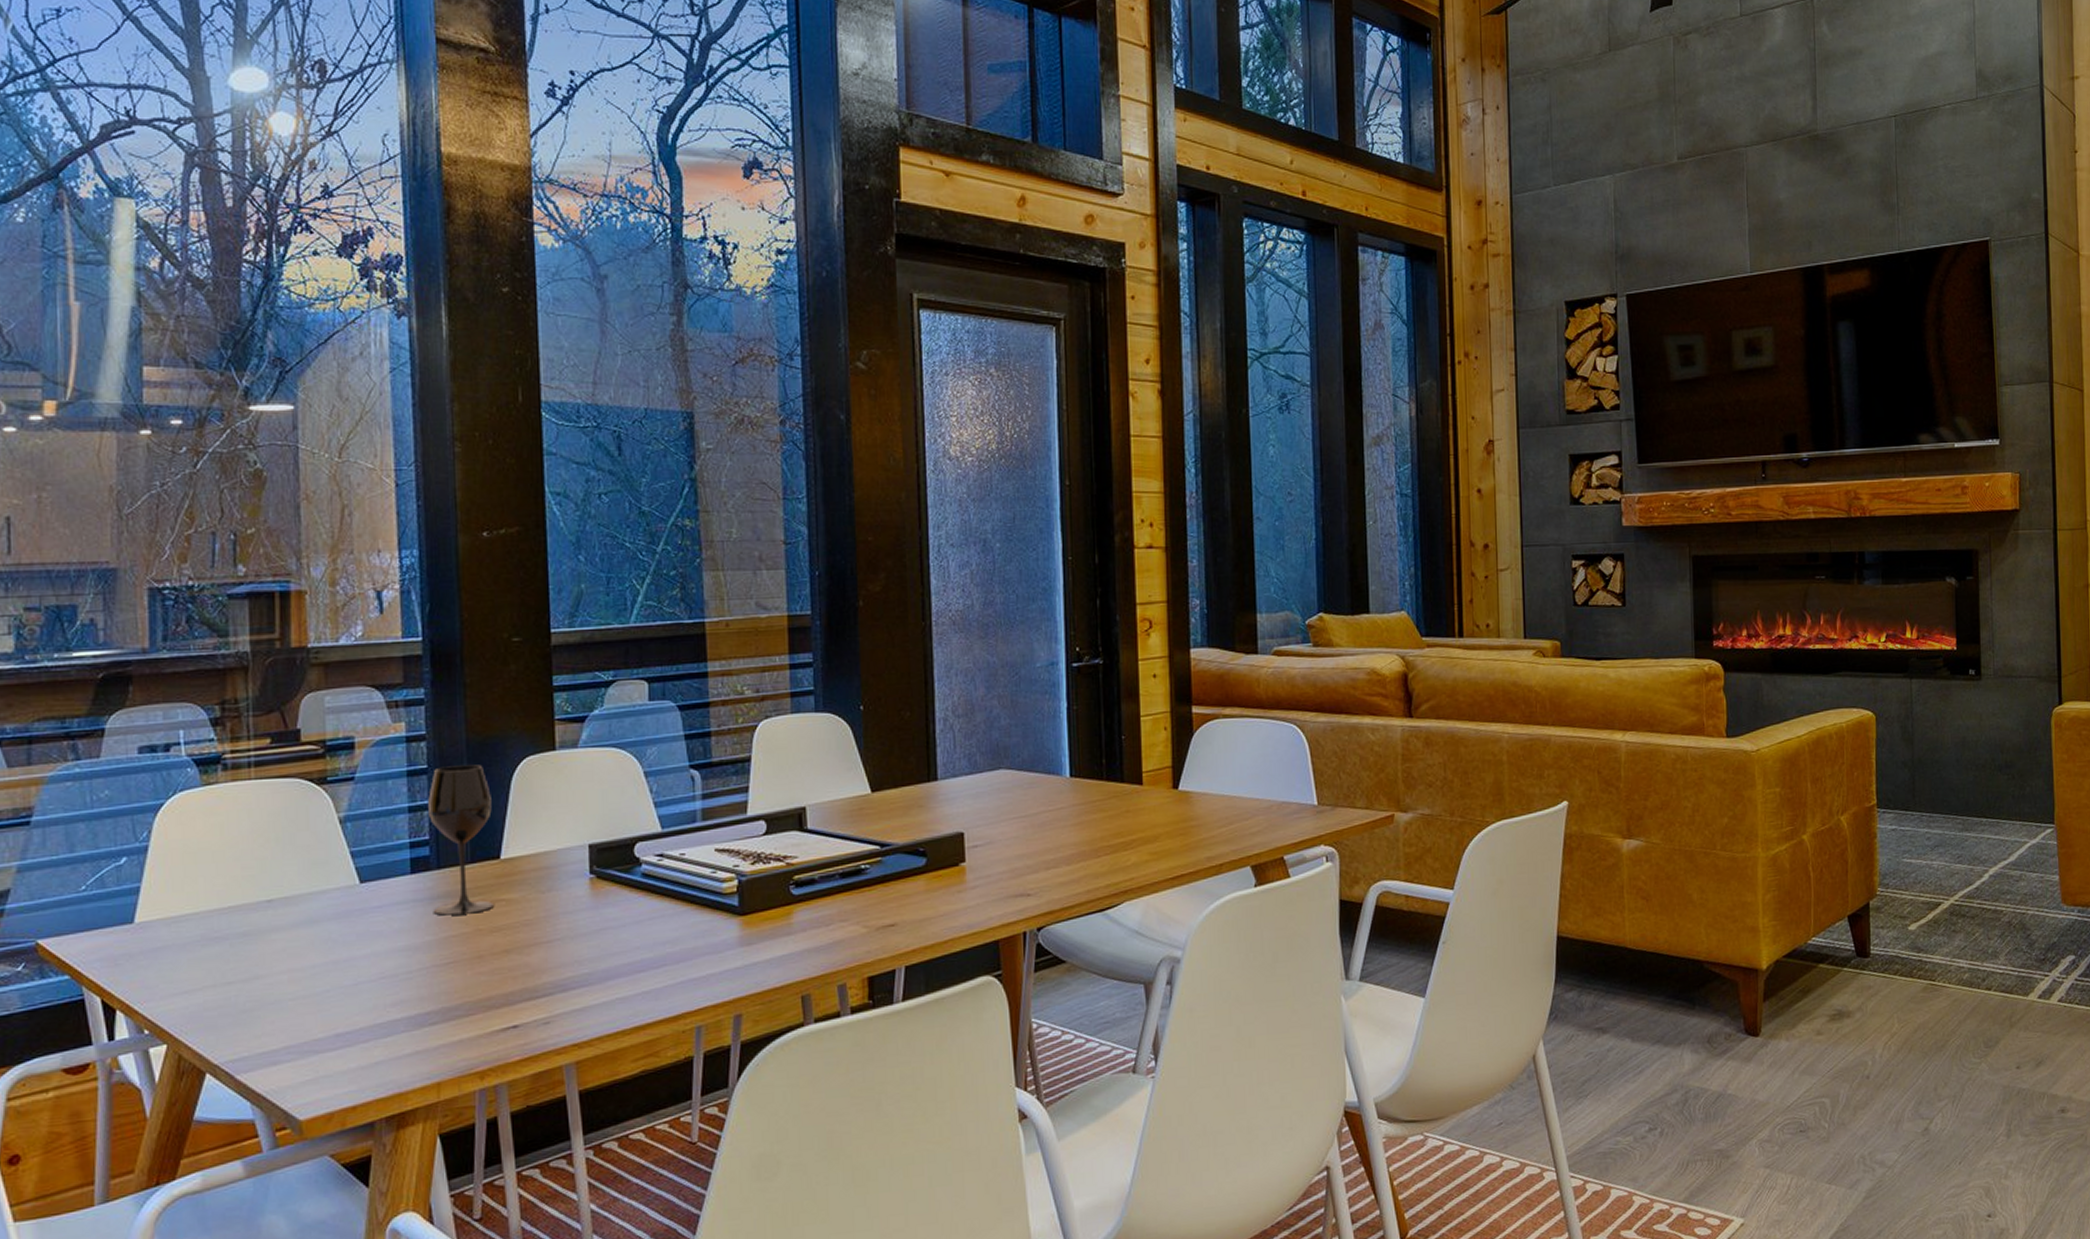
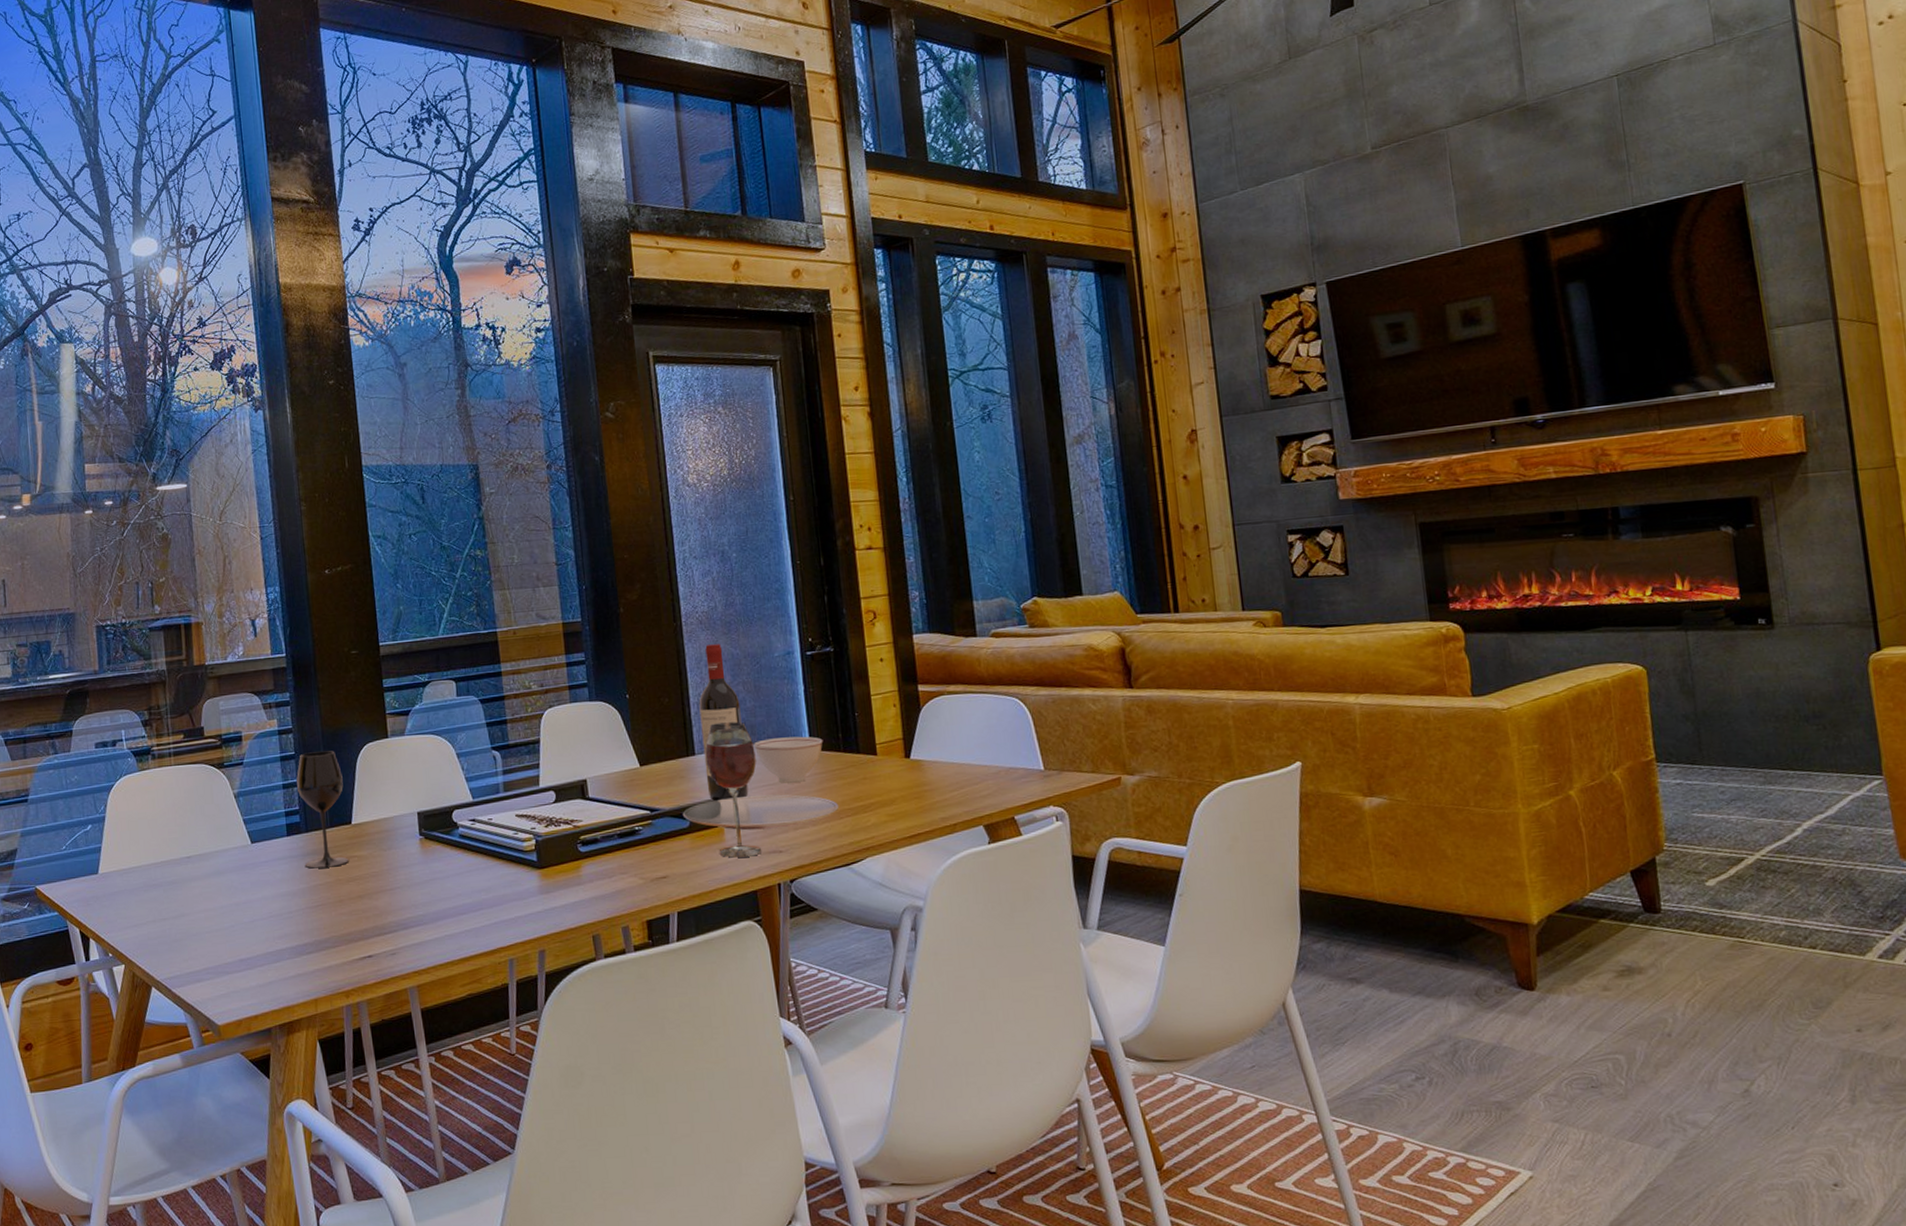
plate: none [918,828,1098,870] -> present [682,794,839,831]
wine bottle: none [946,649,997,836] -> present [699,644,749,802]
wineglass: none [949,742,1008,902] -> present [705,721,761,858]
bowl: none [1005,761,1085,816] -> present [753,736,823,783]

